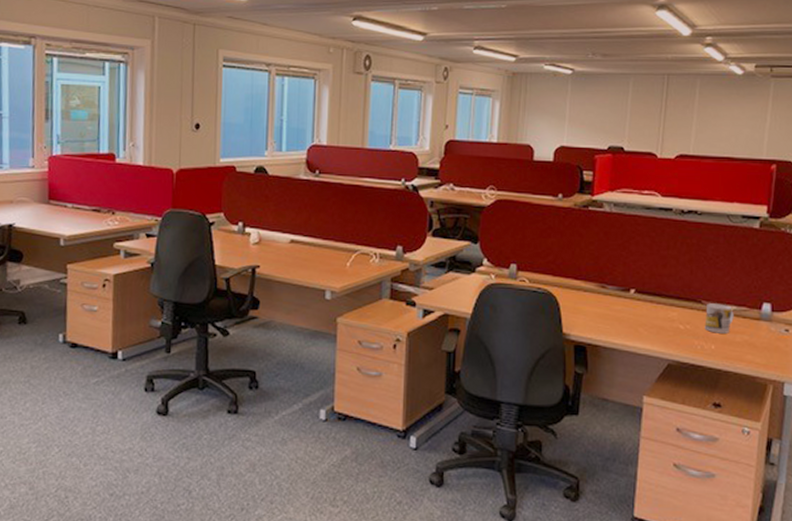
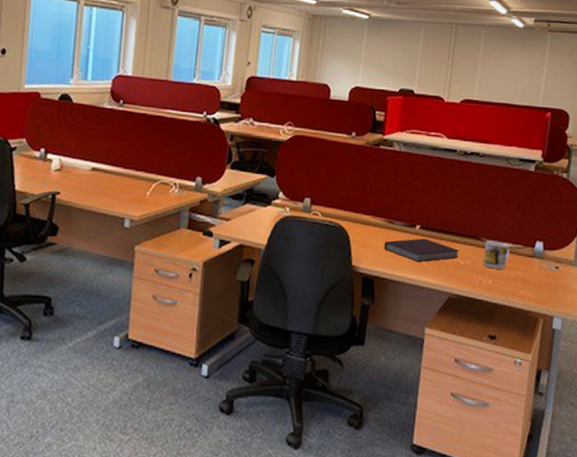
notebook: none [596,303,679,329] -> present [384,238,460,263]

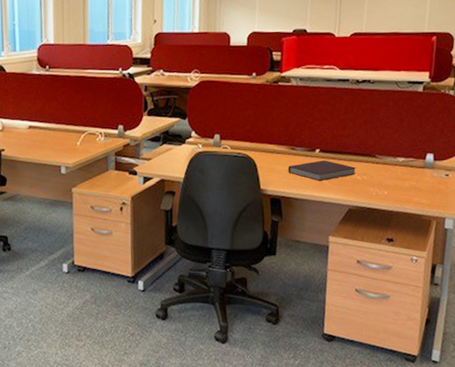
mug: present [483,240,510,270] -> none [378,156,403,181]

